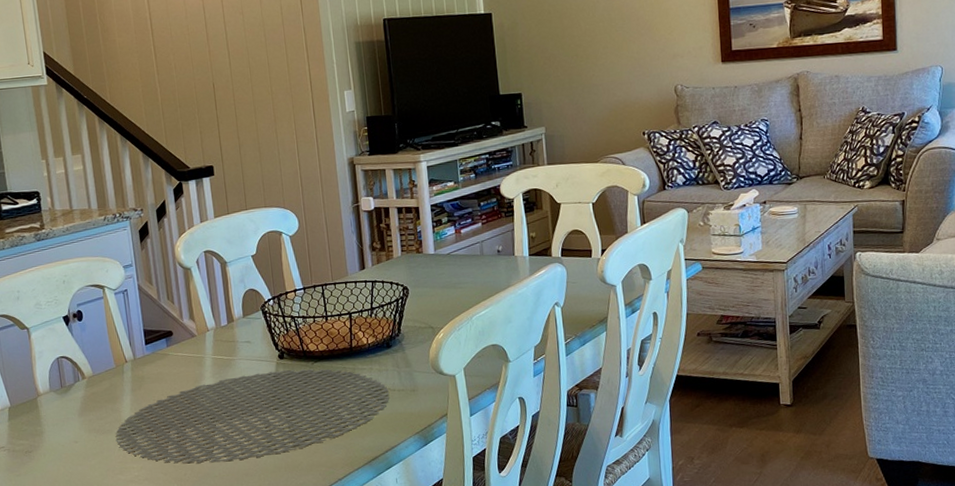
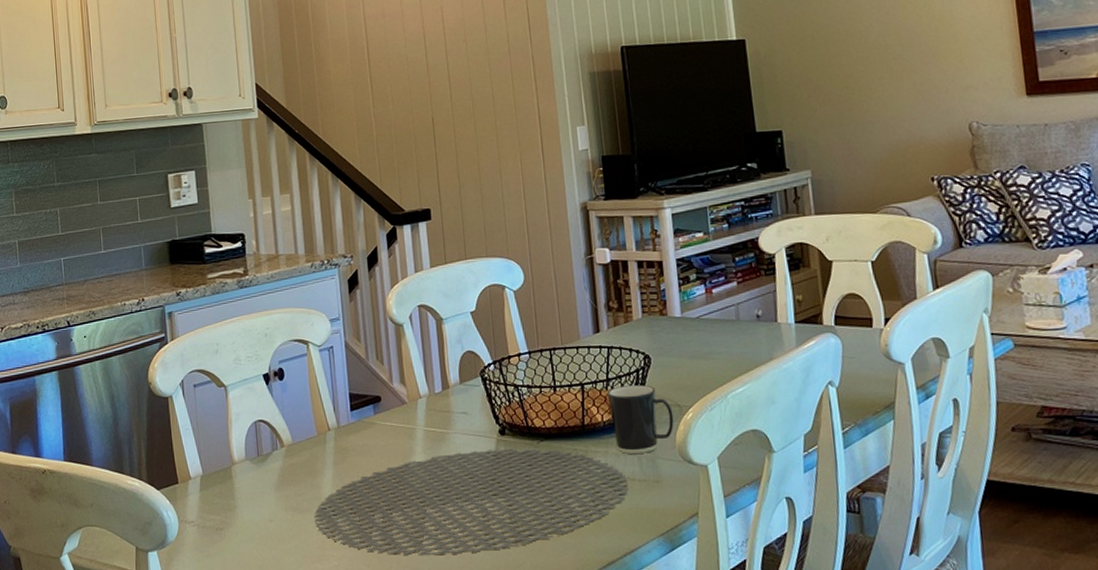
mug: none [371,312,428,370] -> present [606,385,674,455]

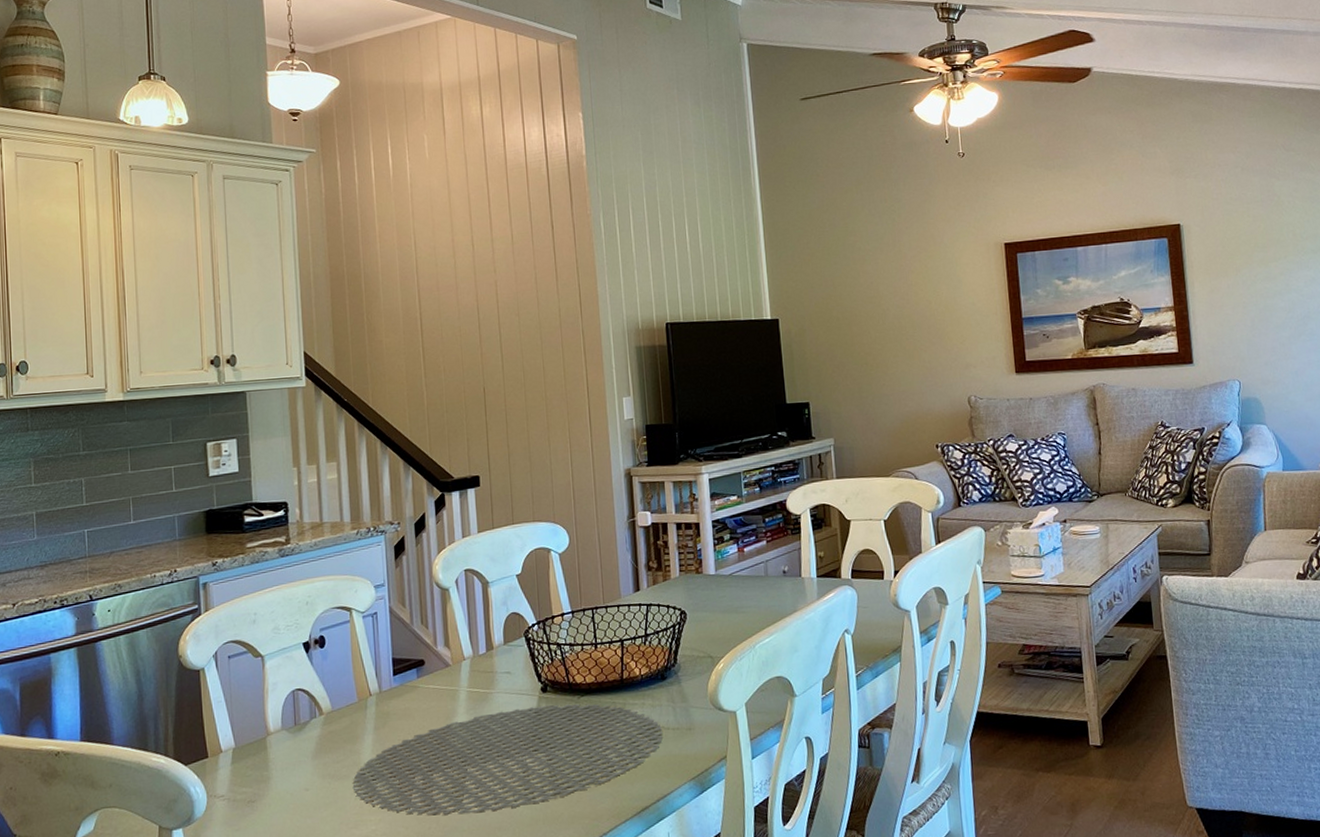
mug: present [606,385,674,455] -> none [645,639,707,705]

